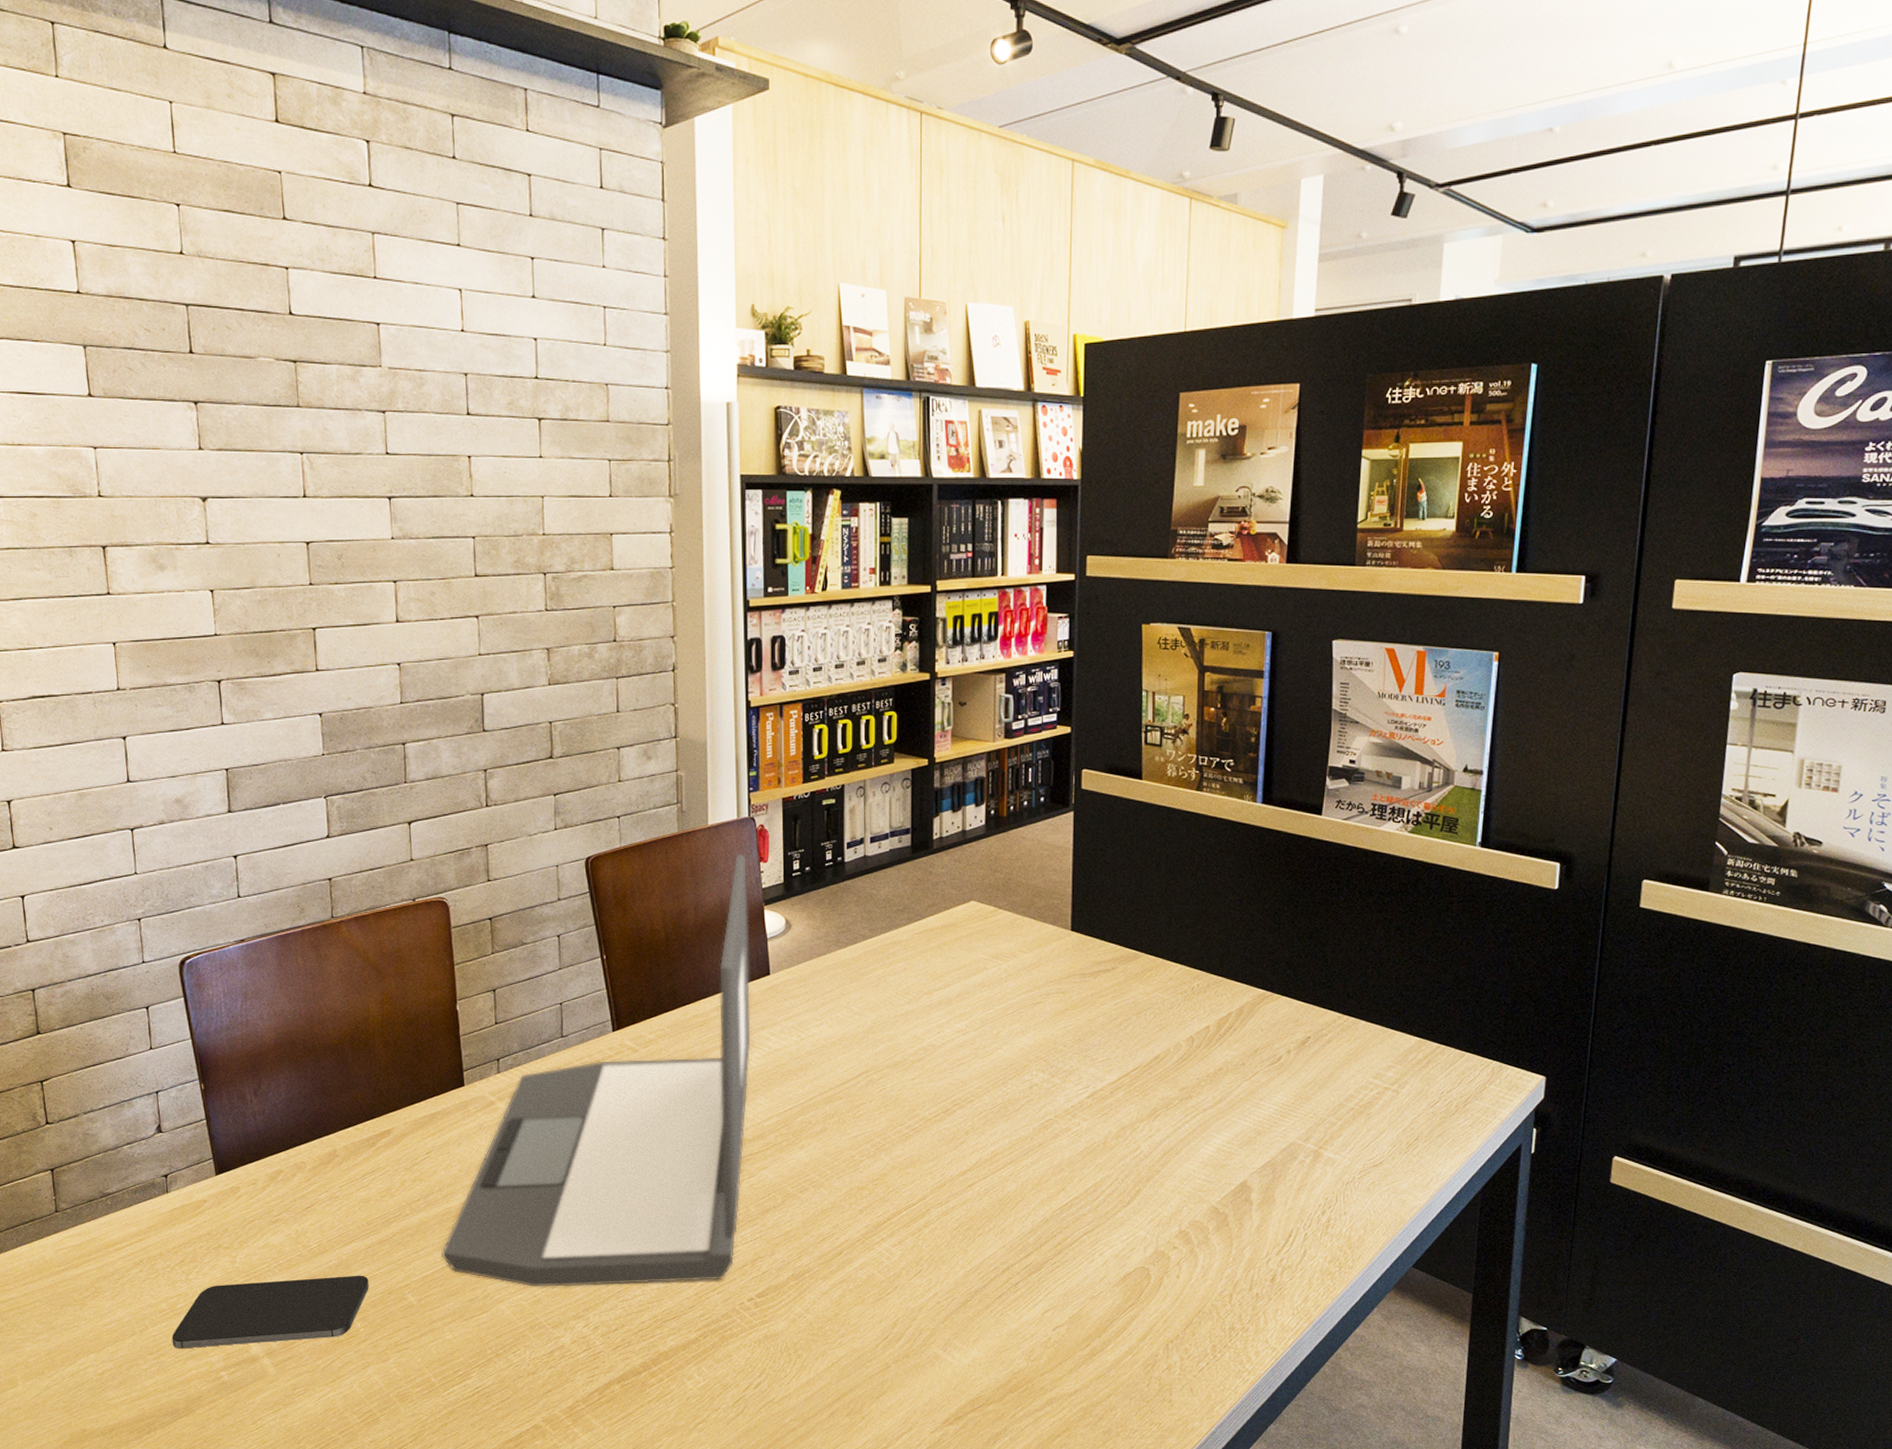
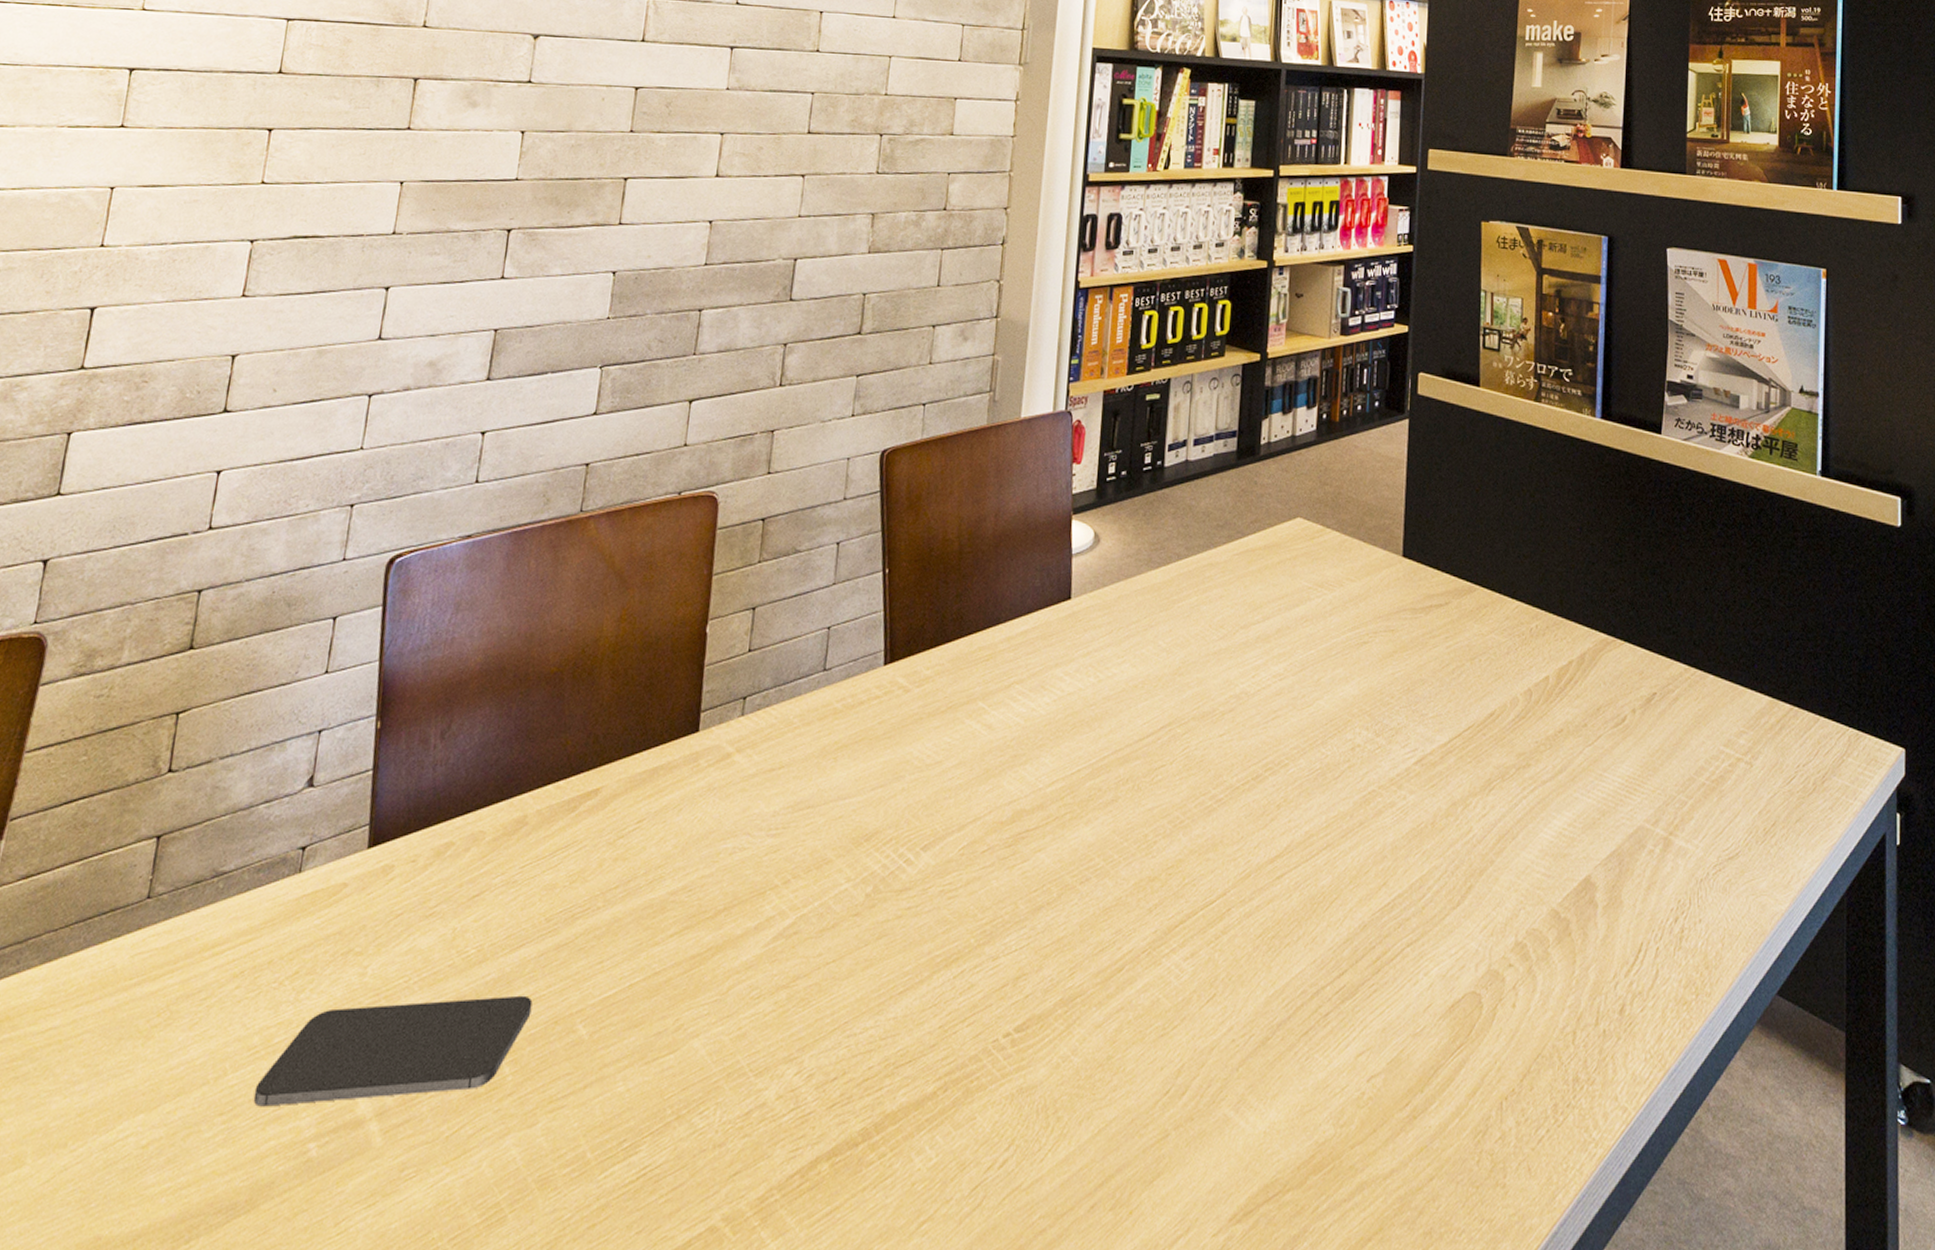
laptop: present [442,853,751,1287] -> none [632,452,1057,1015]

